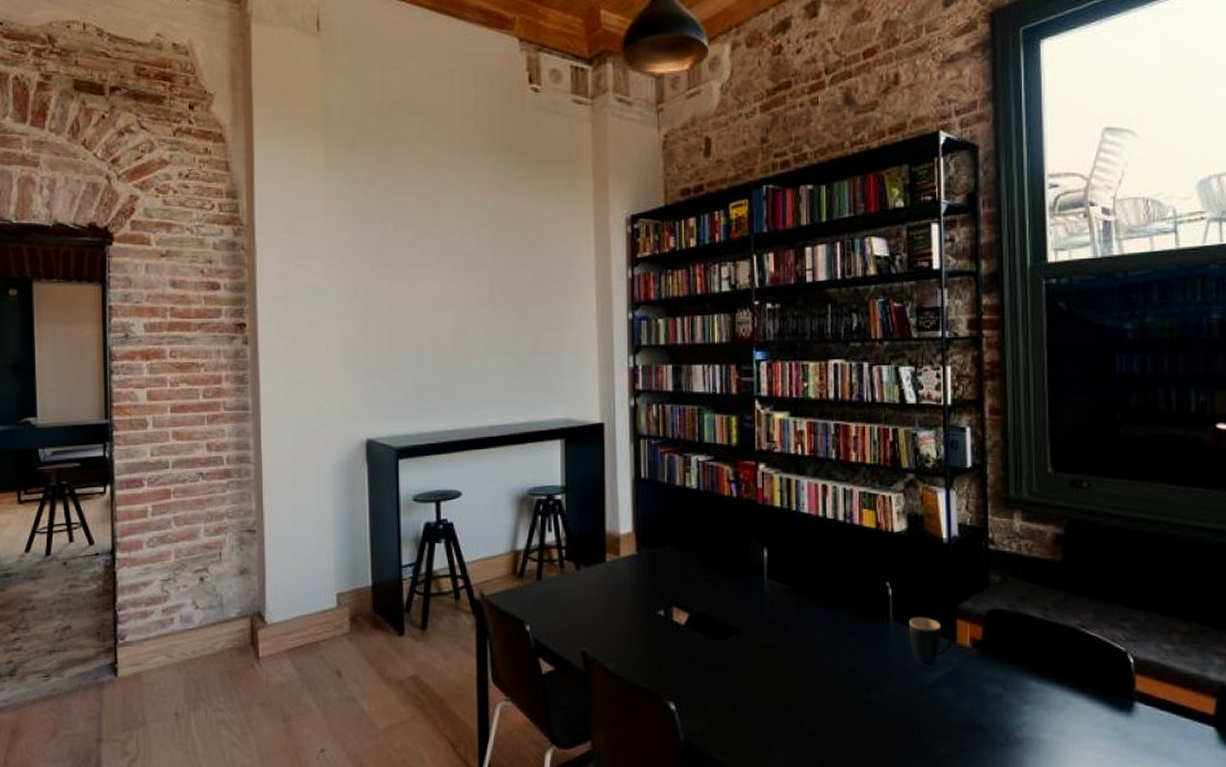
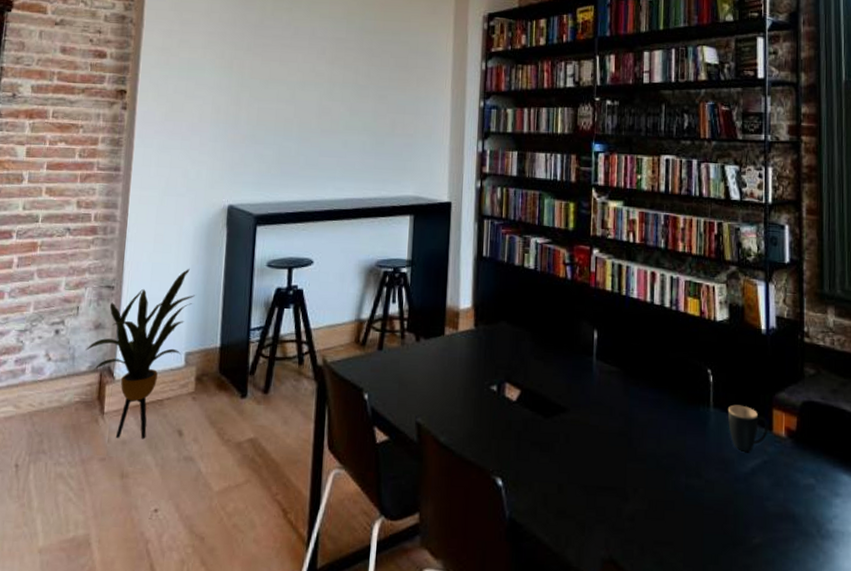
house plant: none [233,507,340,682] -> present [85,268,195,440]

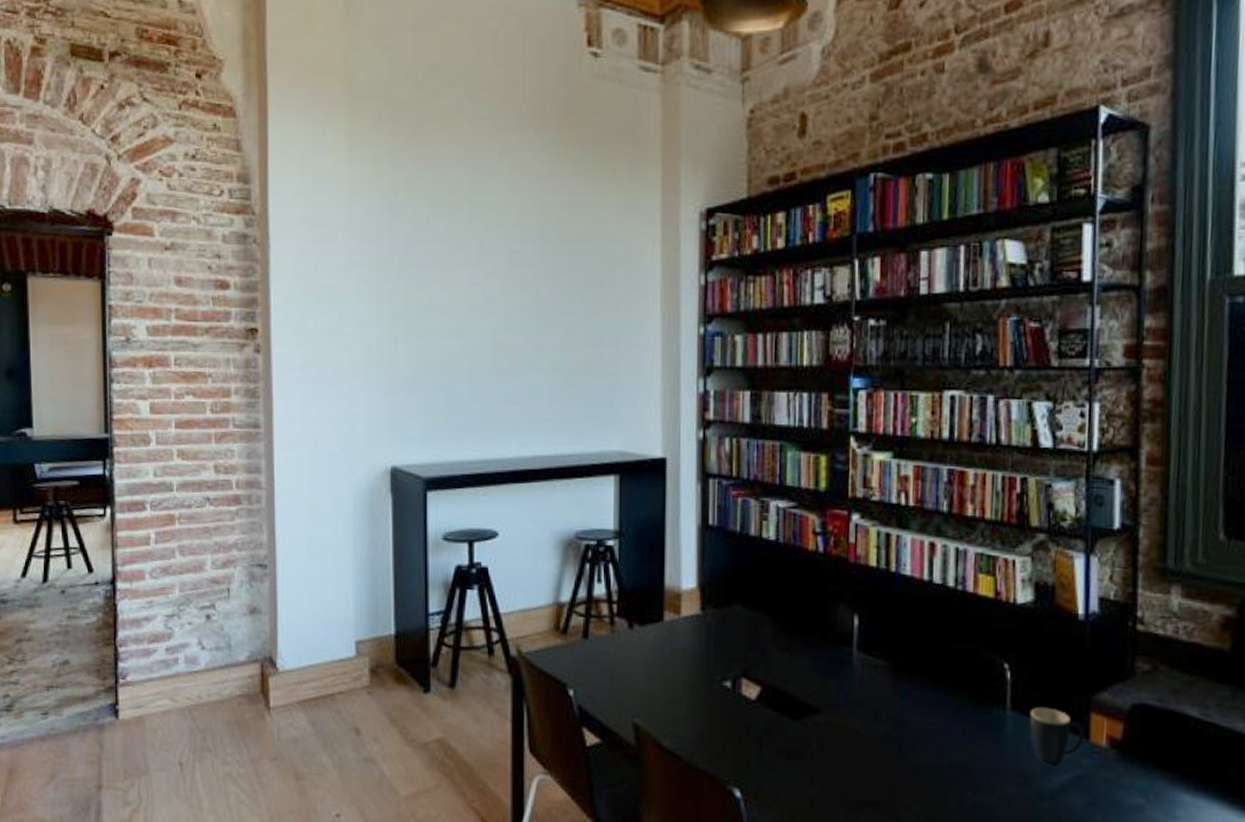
house plant: present [85,268,195,440] -> none [242,543,360,738]

